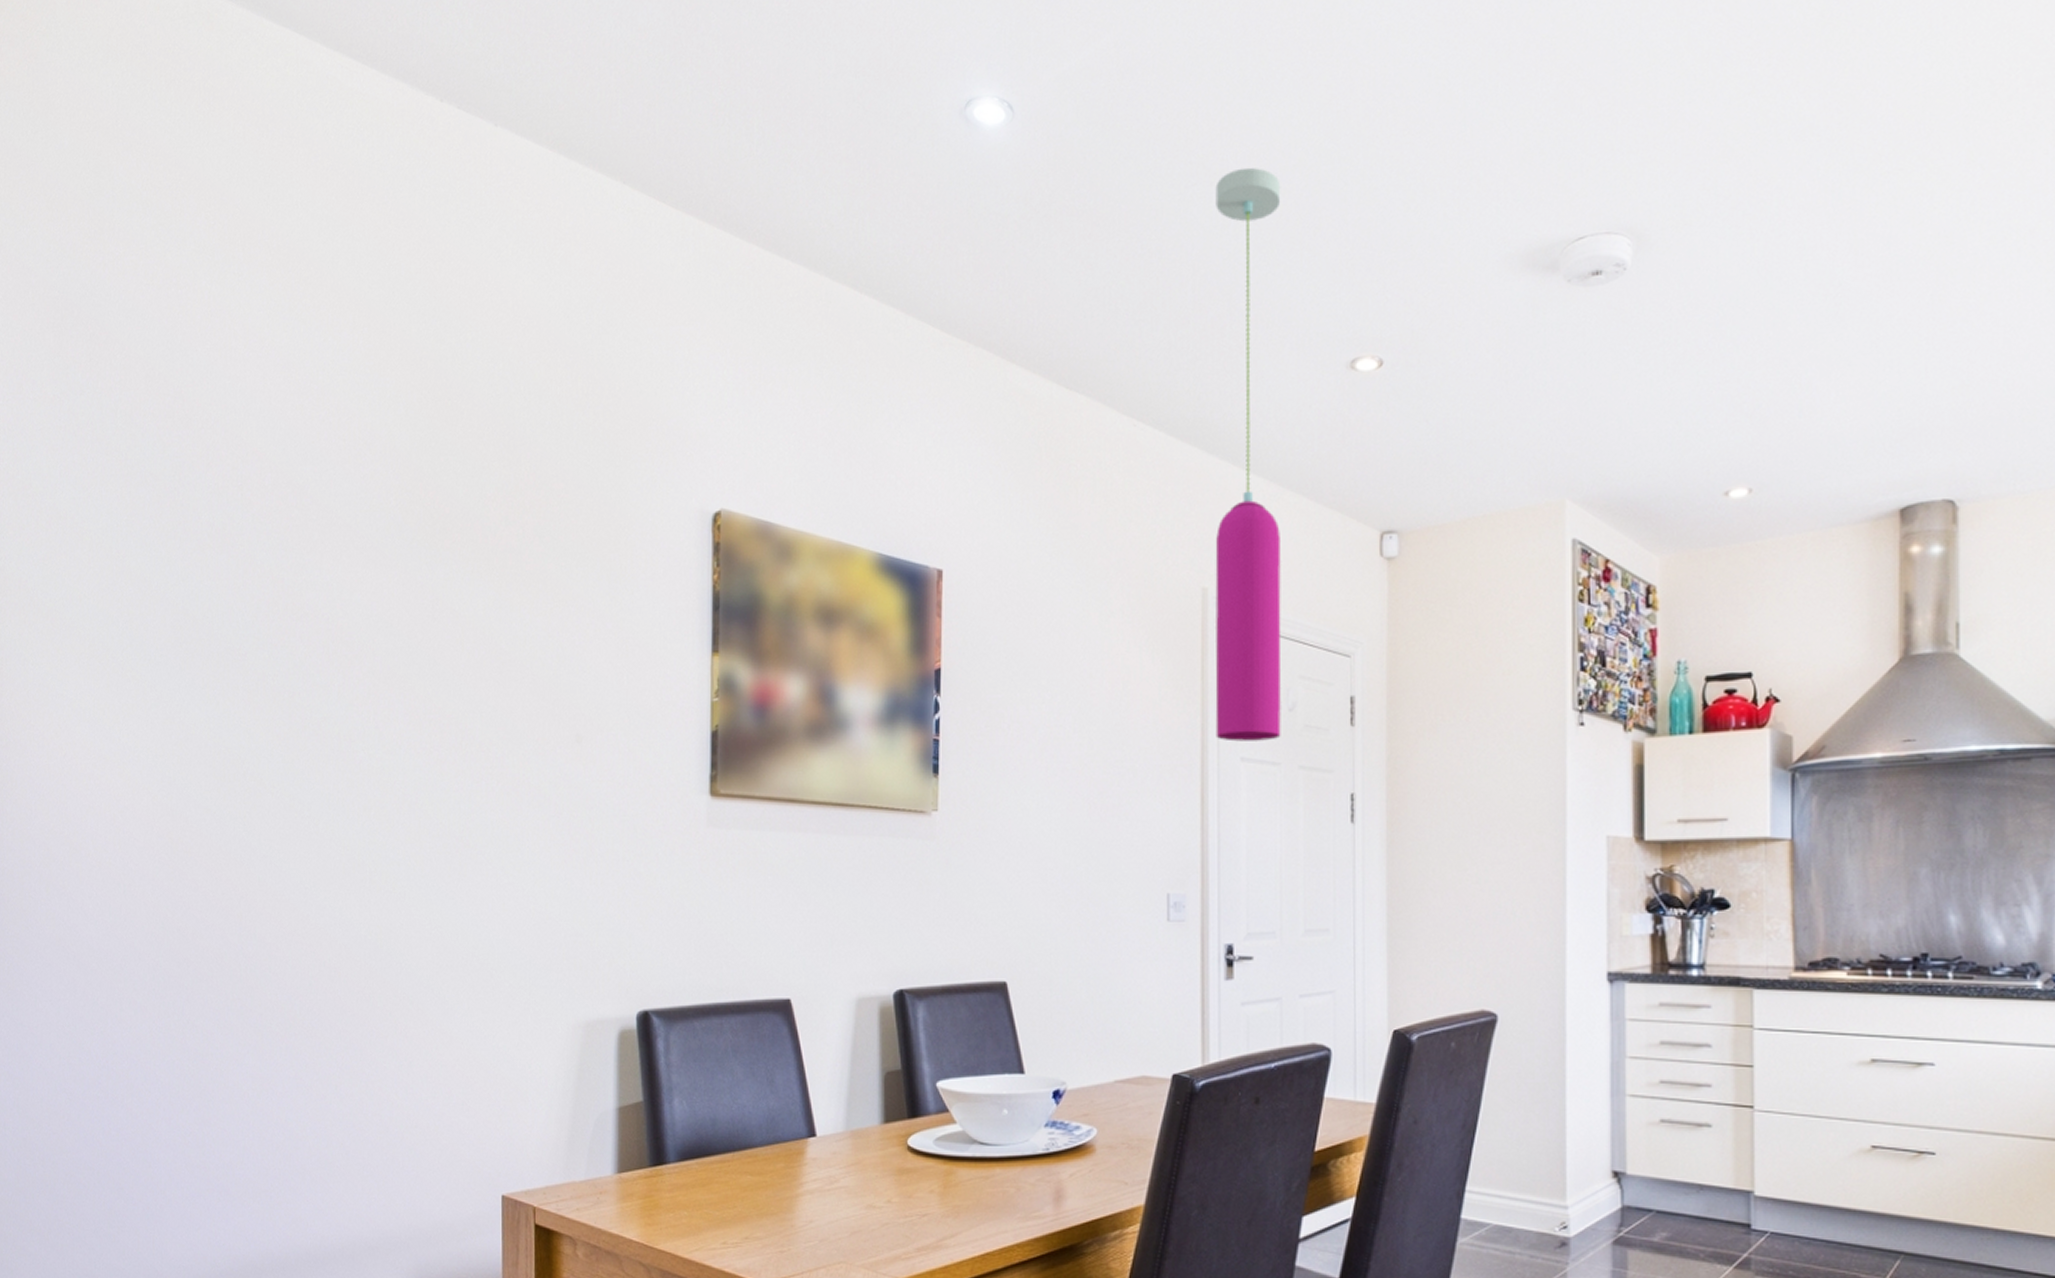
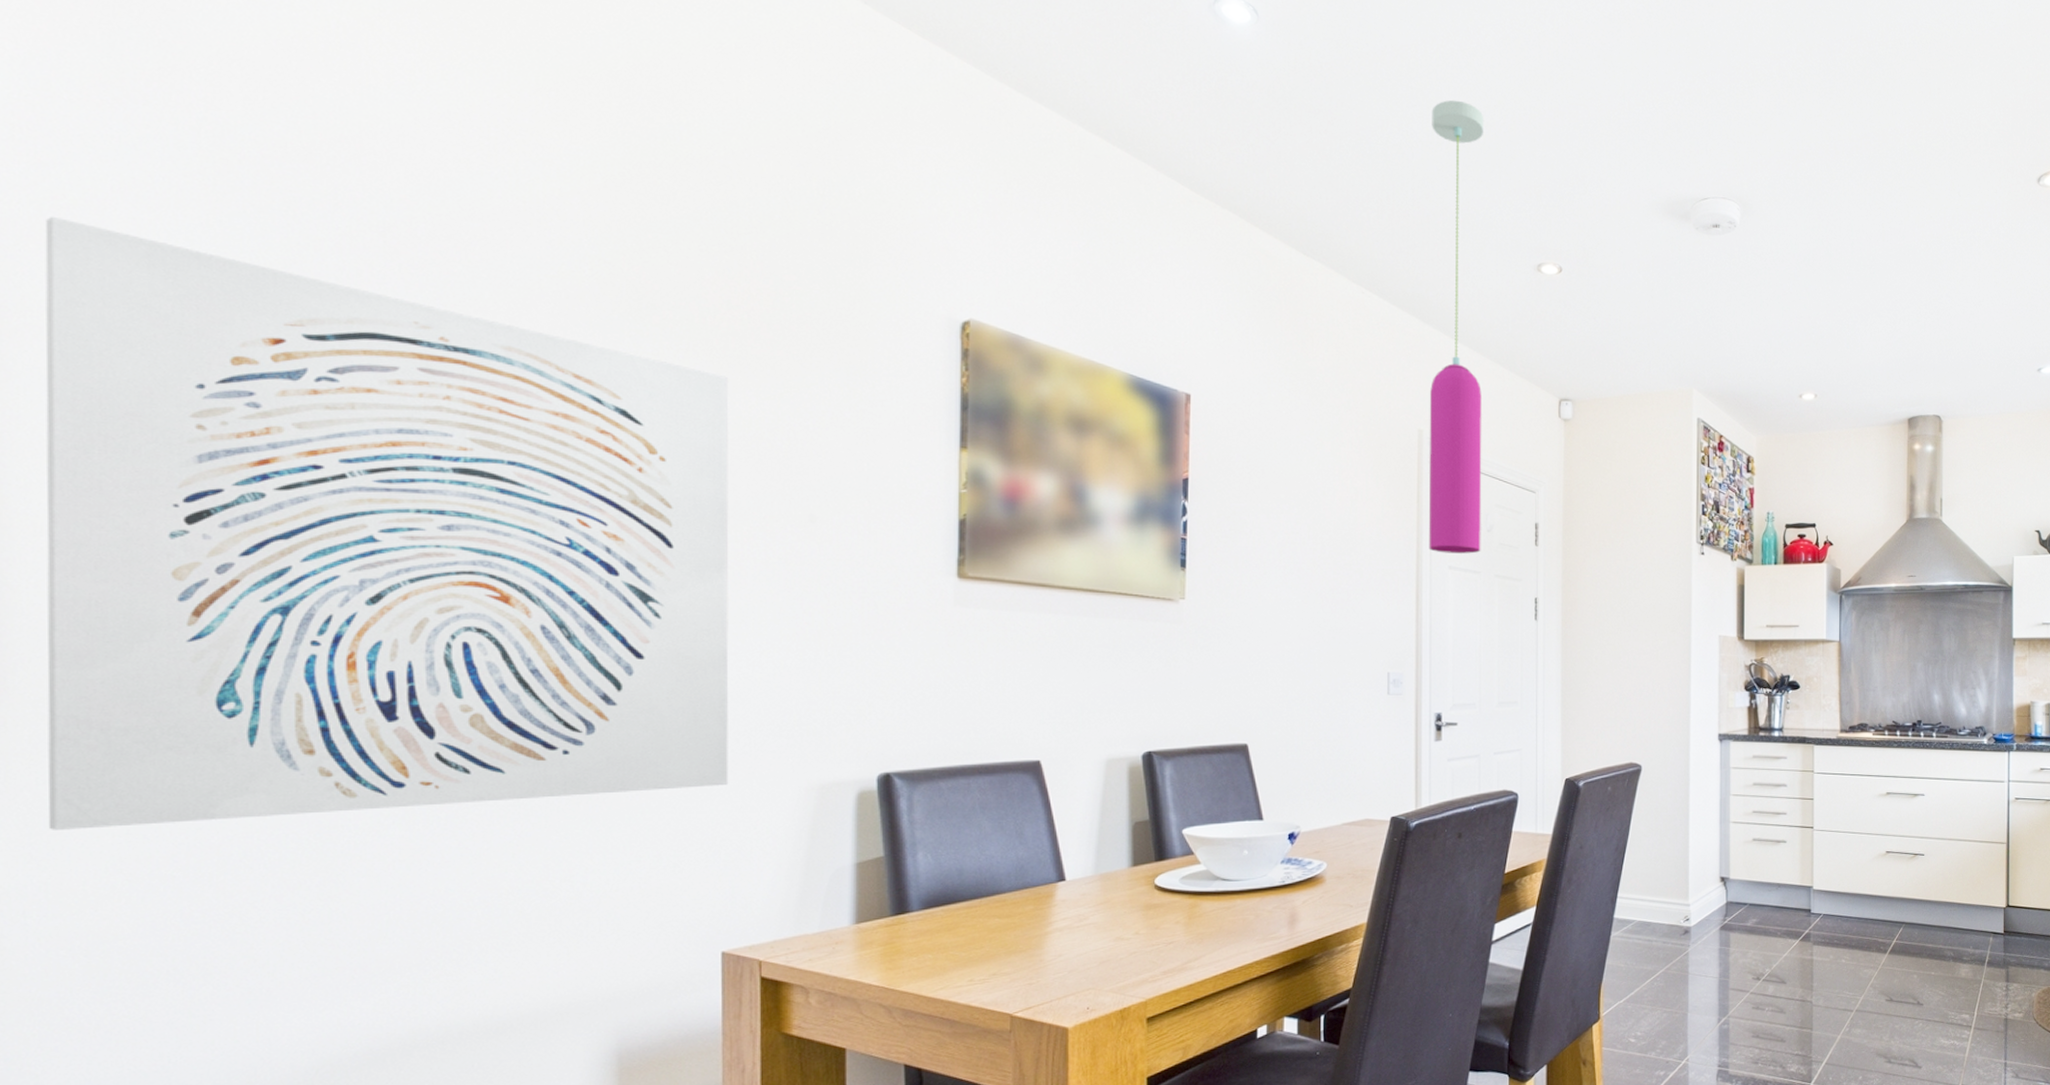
wall art: none [18,504,508,1052] -> present [44,216,729,830]

